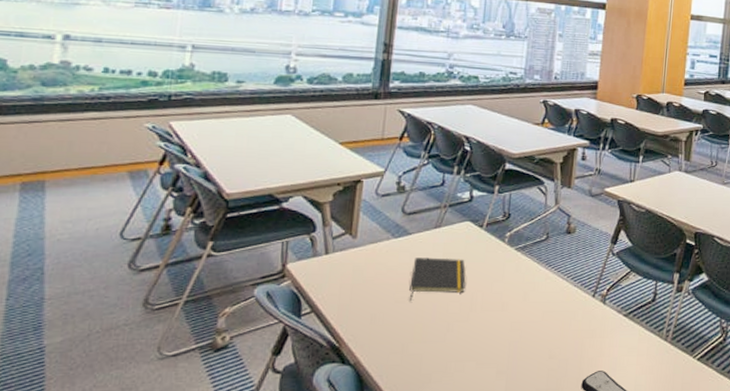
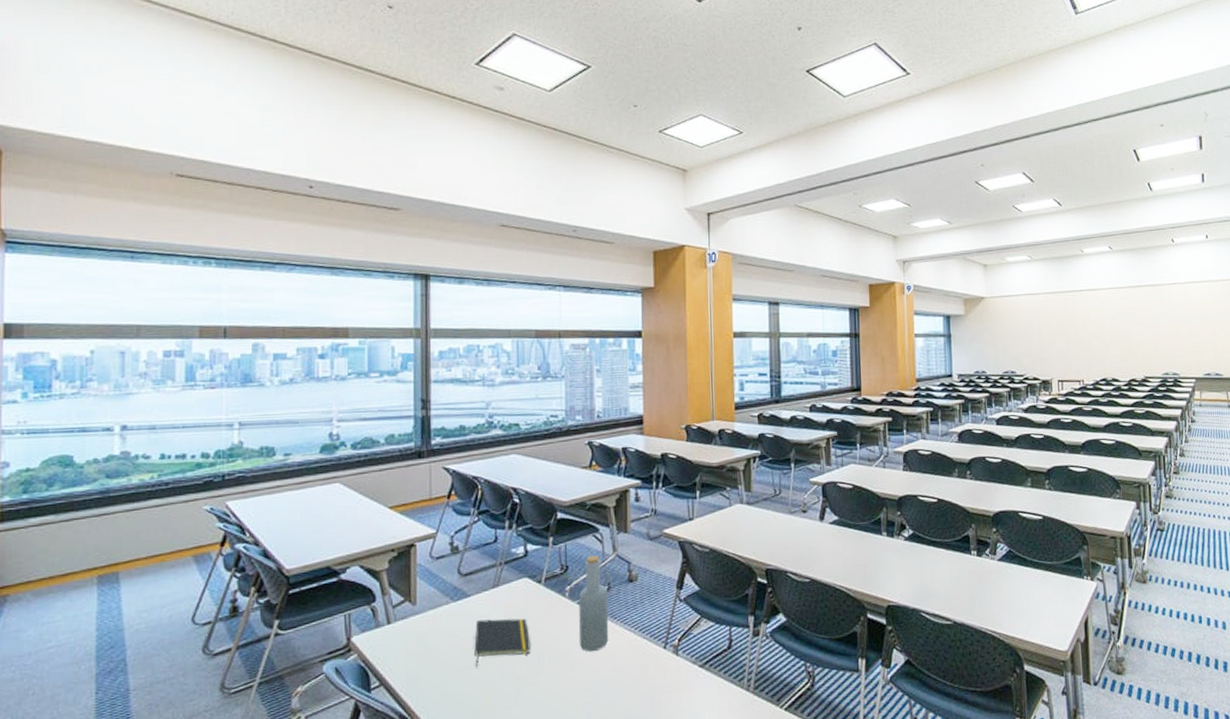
bottle: none [512,206,546,295] -> present [579,555,609,652]

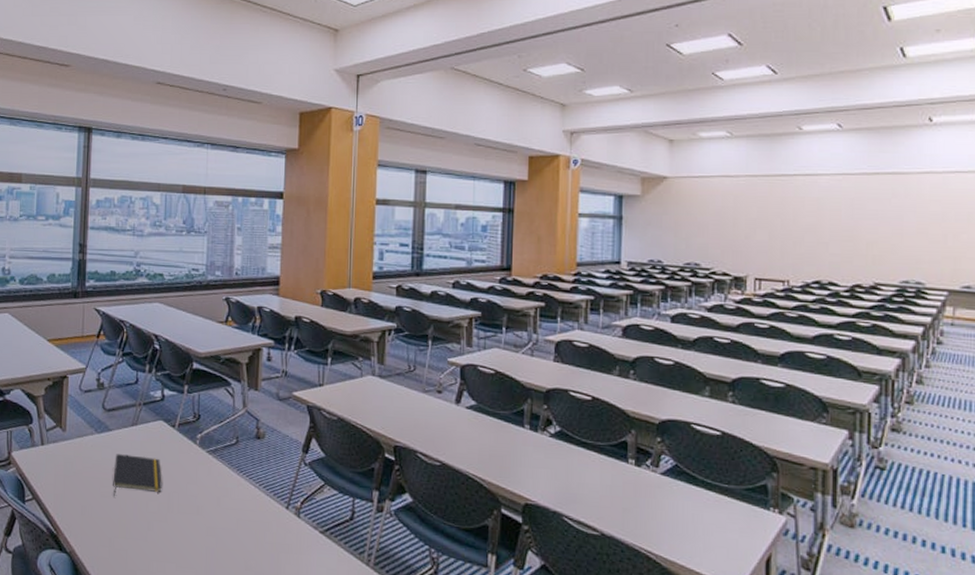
bottle: present [579,555,609,652] -> none [206,408,236,501]

